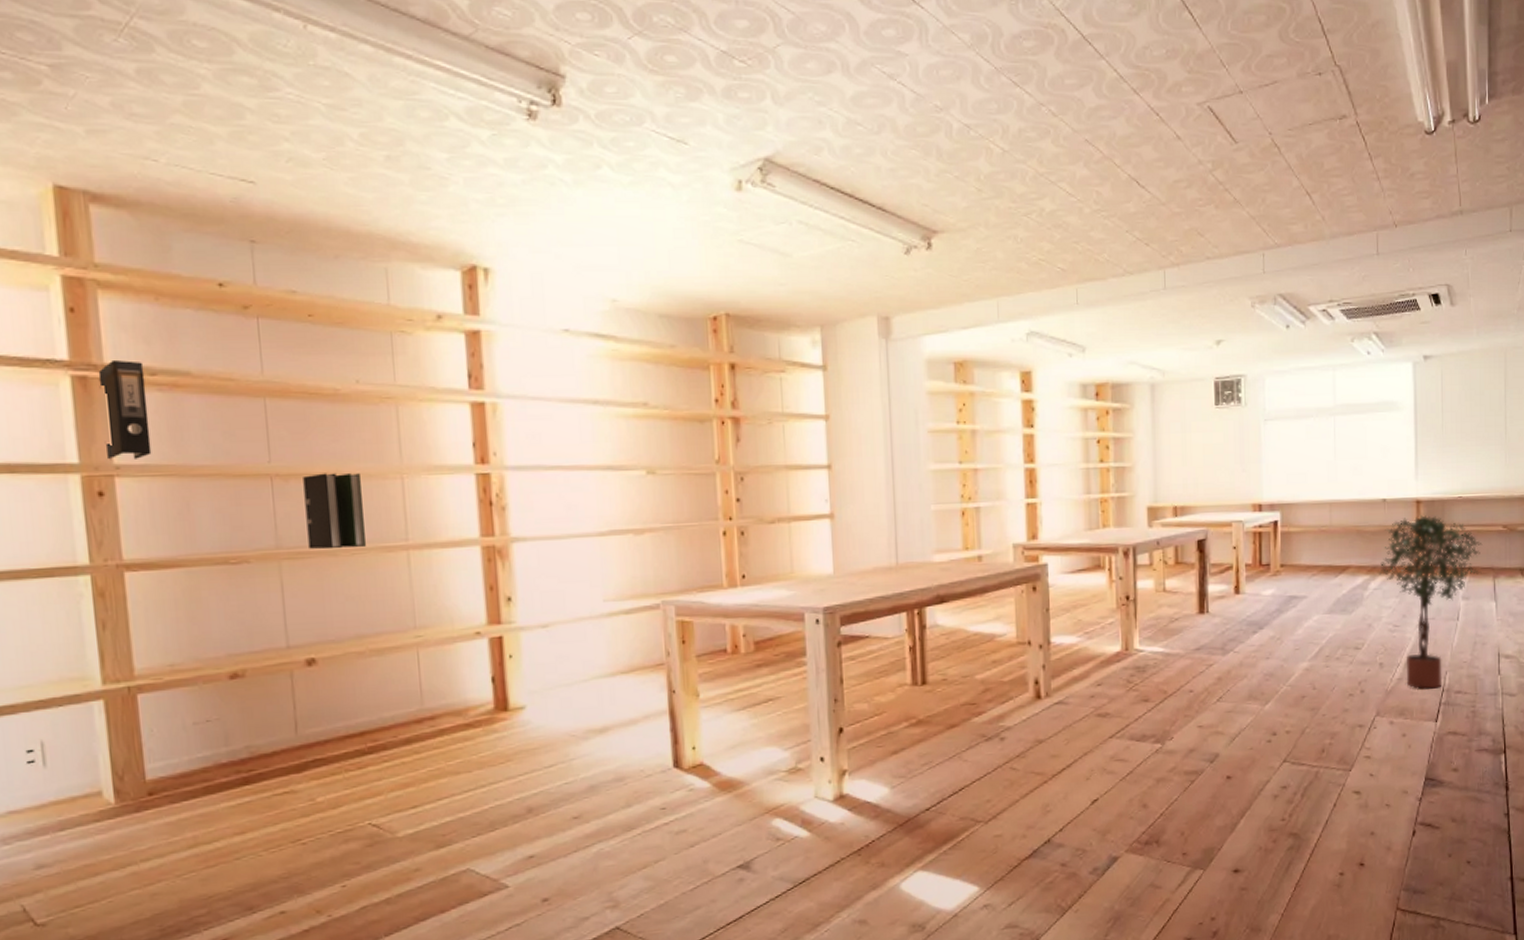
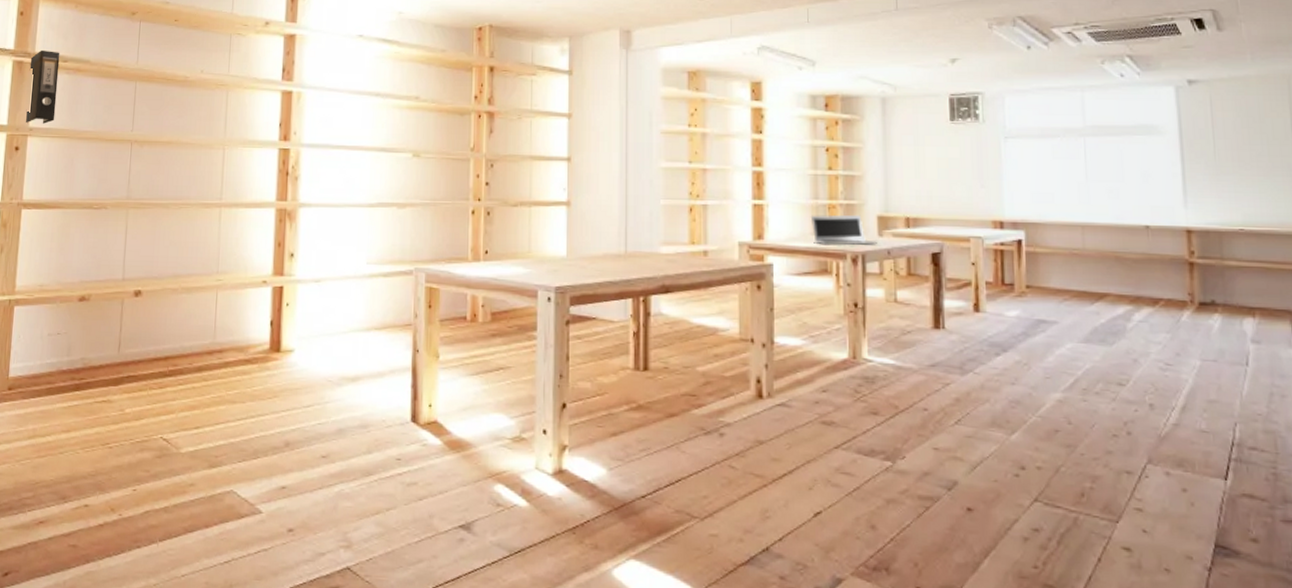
binder: present [303,473,366,550] -> none [149,141,194,203]
laptop: none [1083,507,1147,540] -> present [810,214,877,246]
potted tree: present [1378,514,1483,689] -> none [1143,245,1275,441]

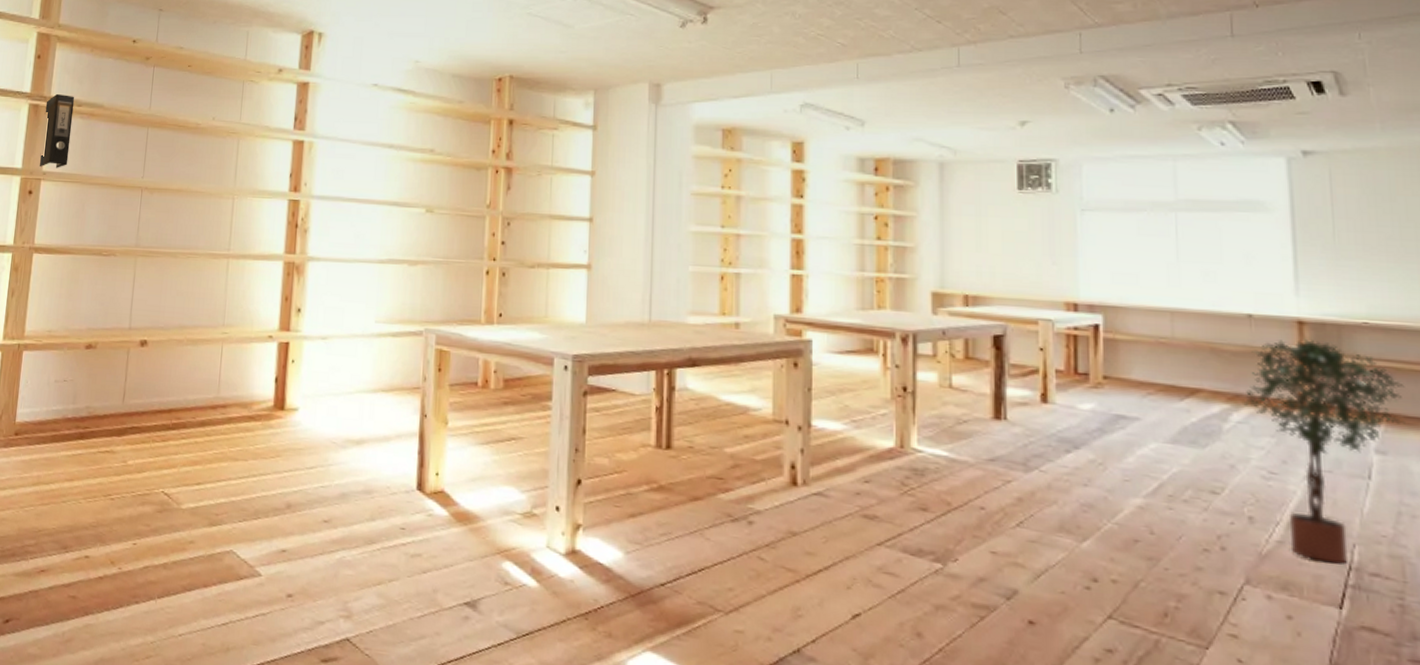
laptop: present [810,214,877,246] -> none [855,288,931,324]
potted tree: none [1143,245,1275,441] -> present [1243,338,1406,564]

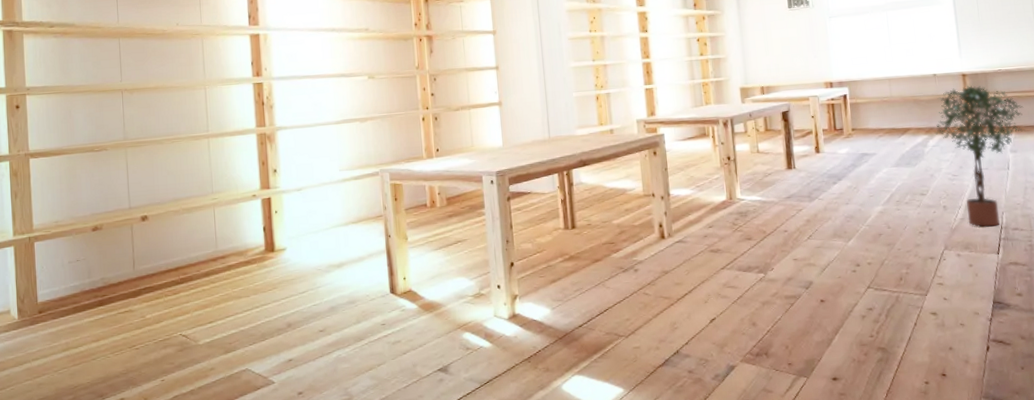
binder: present [40,93,75,168] -> none [19,18,49,83]

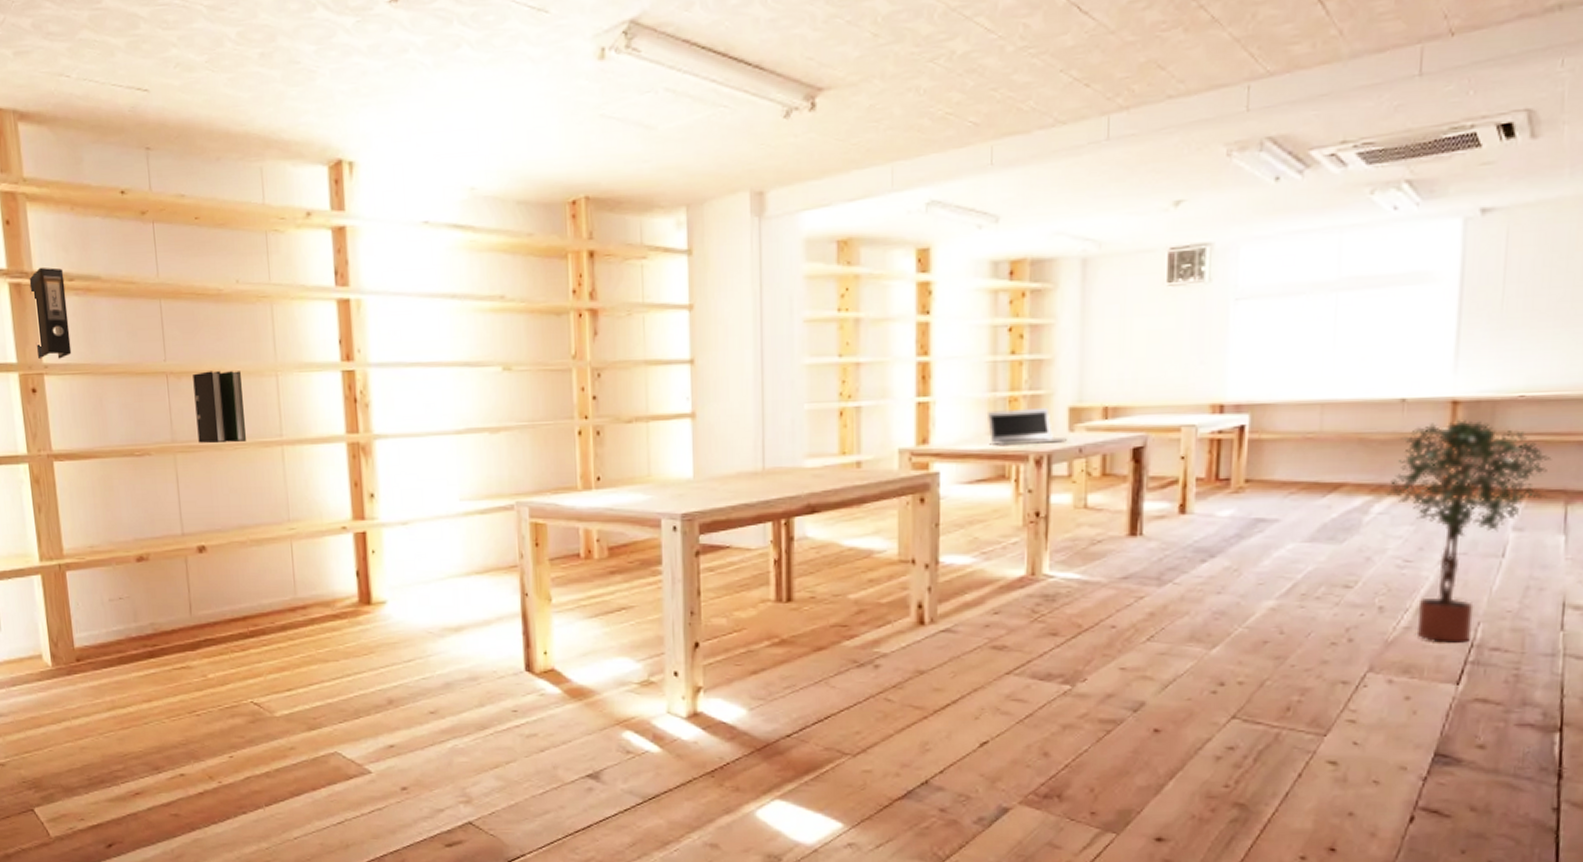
binder: none [19,18,49,83] -> present [29,267,72,359]
binder: none [142,86,181,140] -> present [193,370,246,444]
laptop: none [690,88,741,115] -> present [986,407,1067,446]

